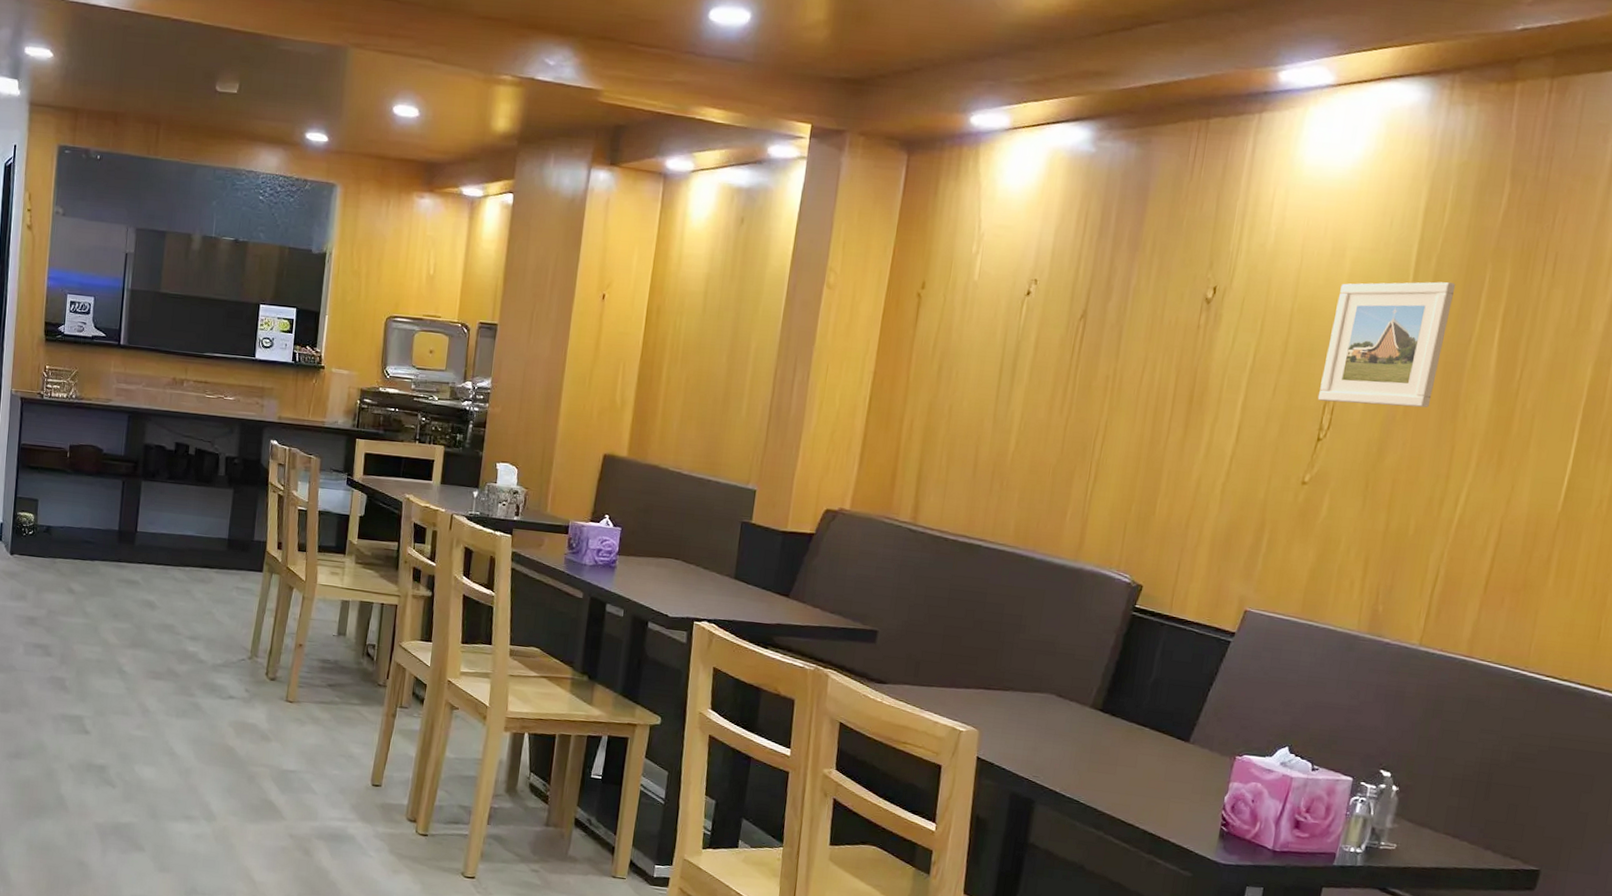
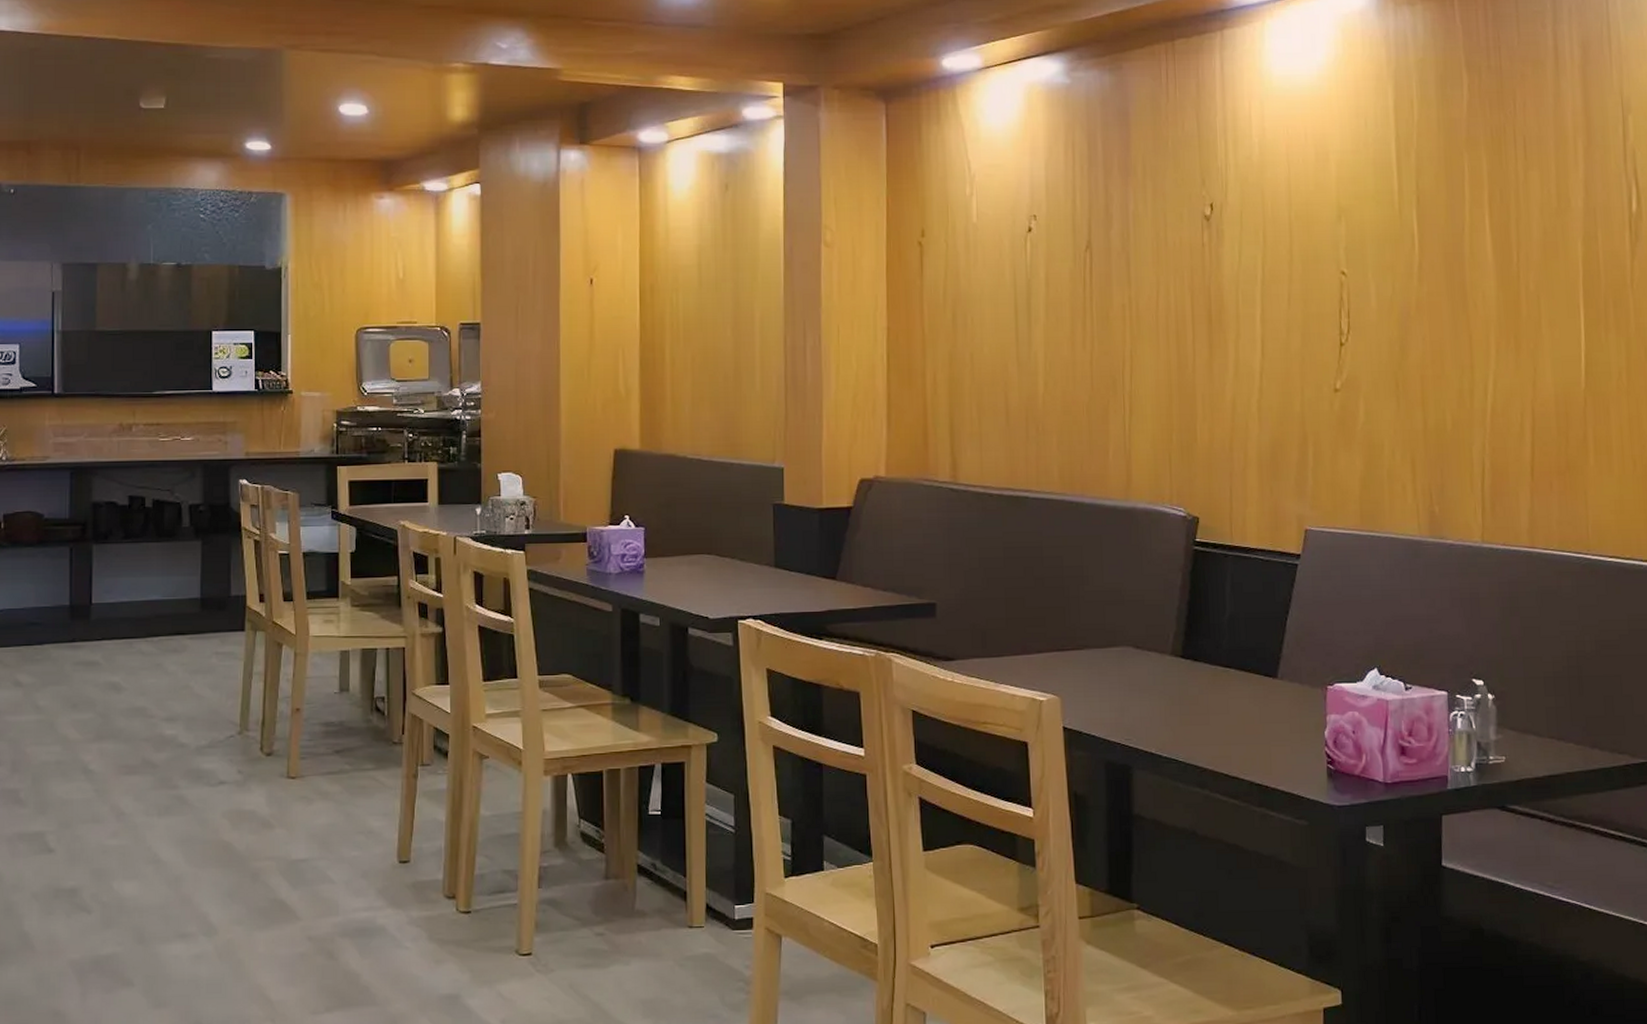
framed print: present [1317,282,1456,408] -> none [1331,175,1440,305]

